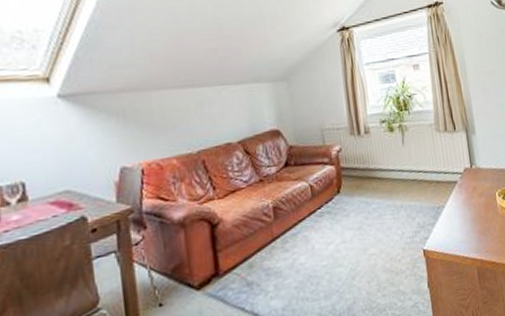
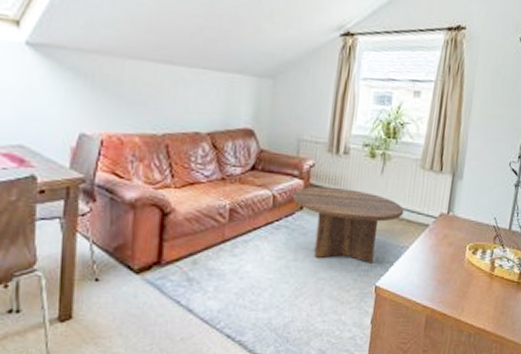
coffee table: none [327,163,432,236] -> present [292,187,405,264]

